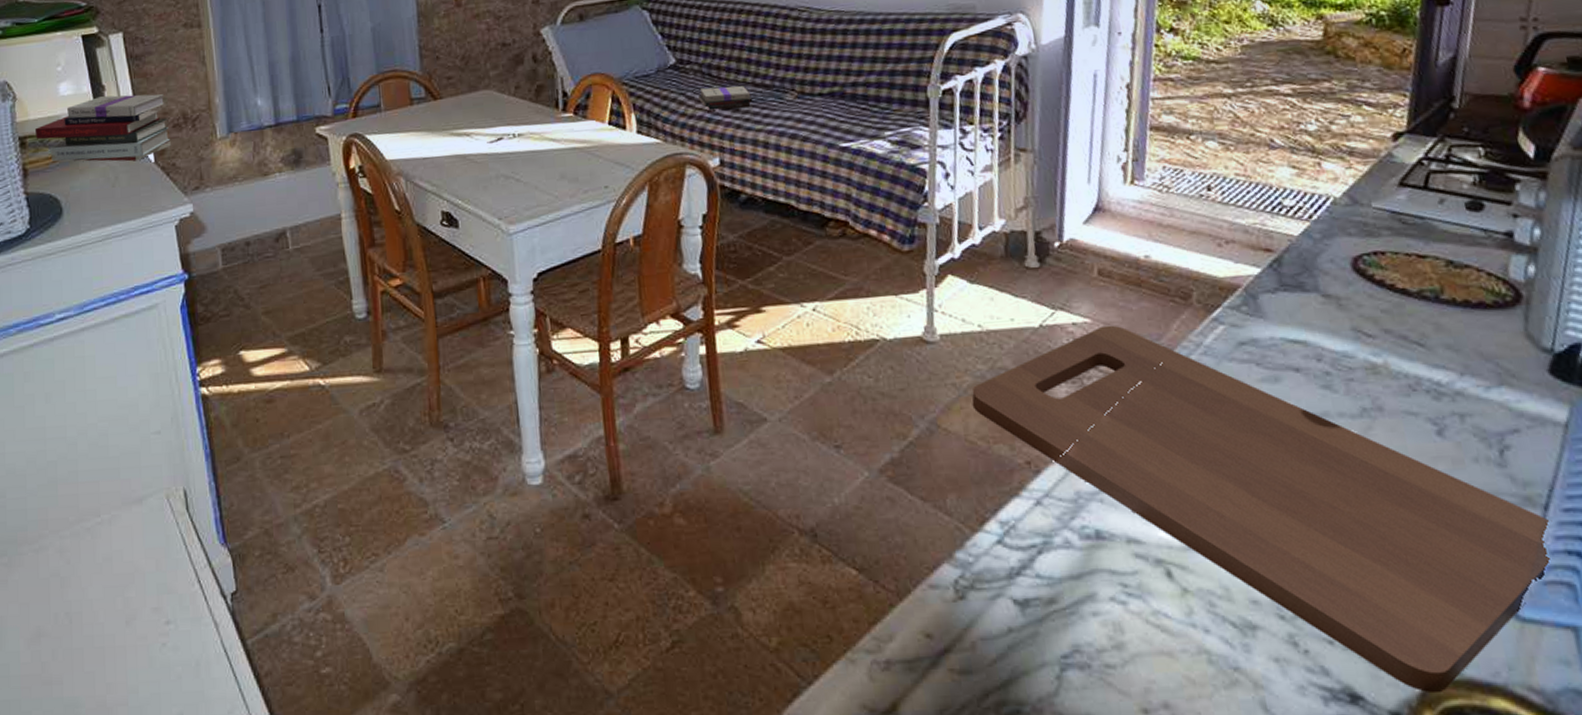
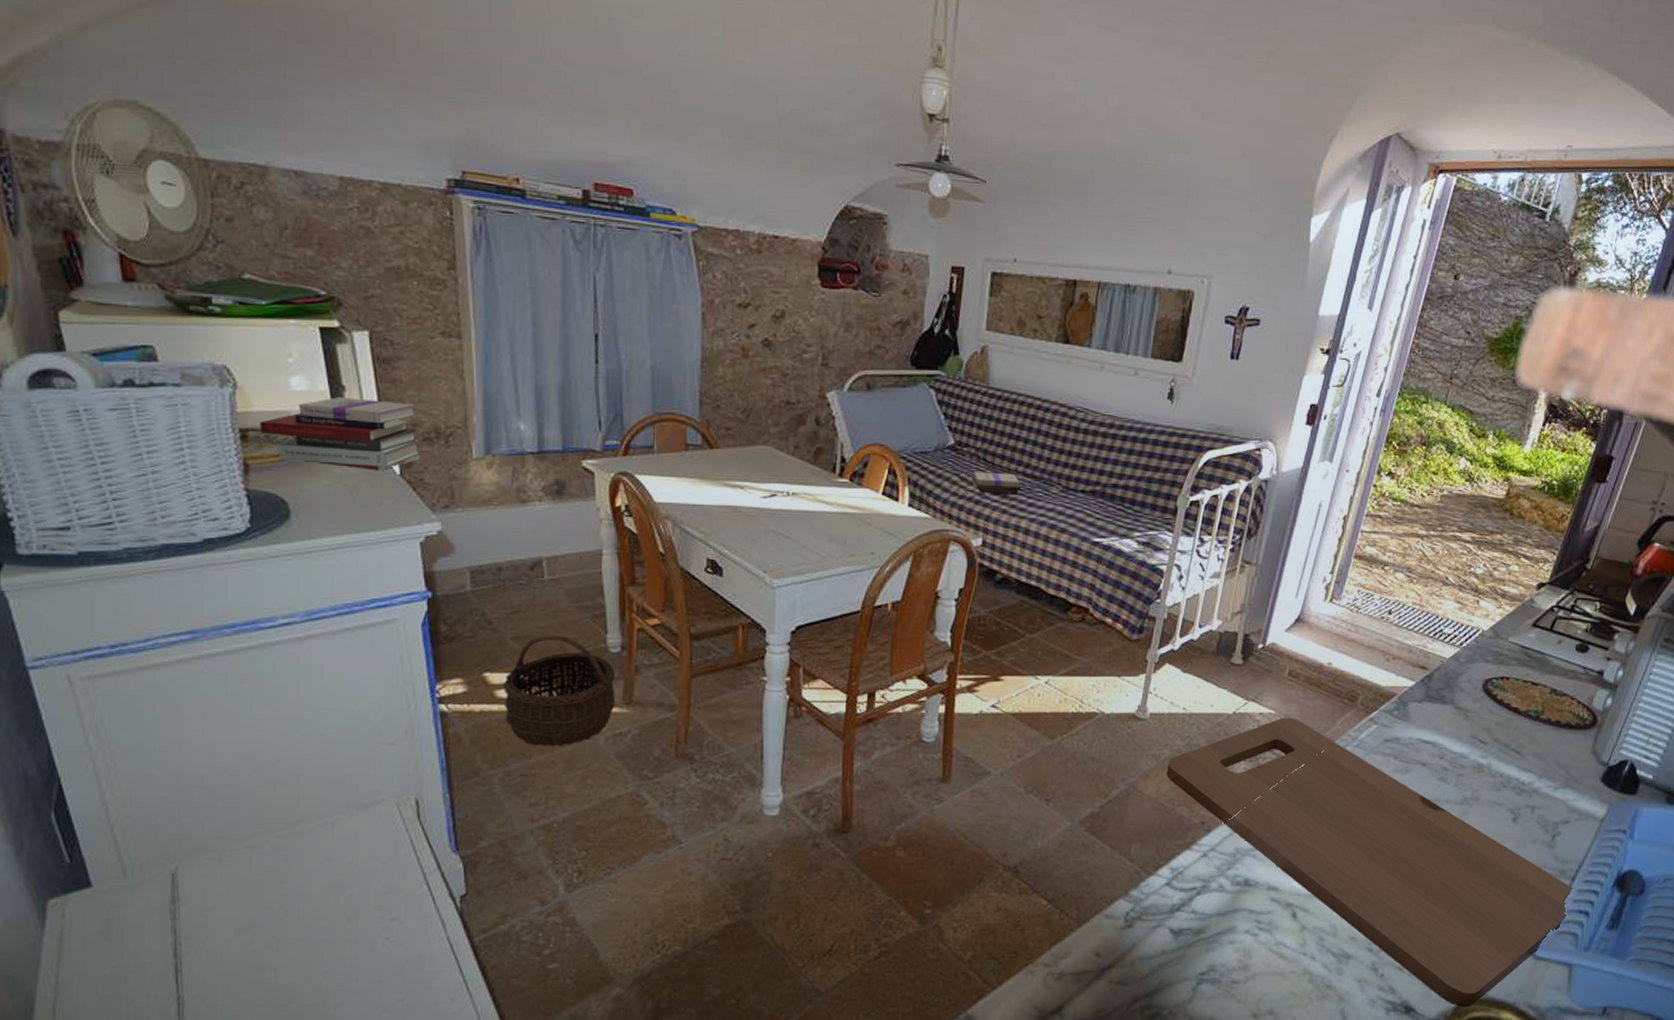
wicker basket: none [258,305,365,425] -> present [504,634,615,746]

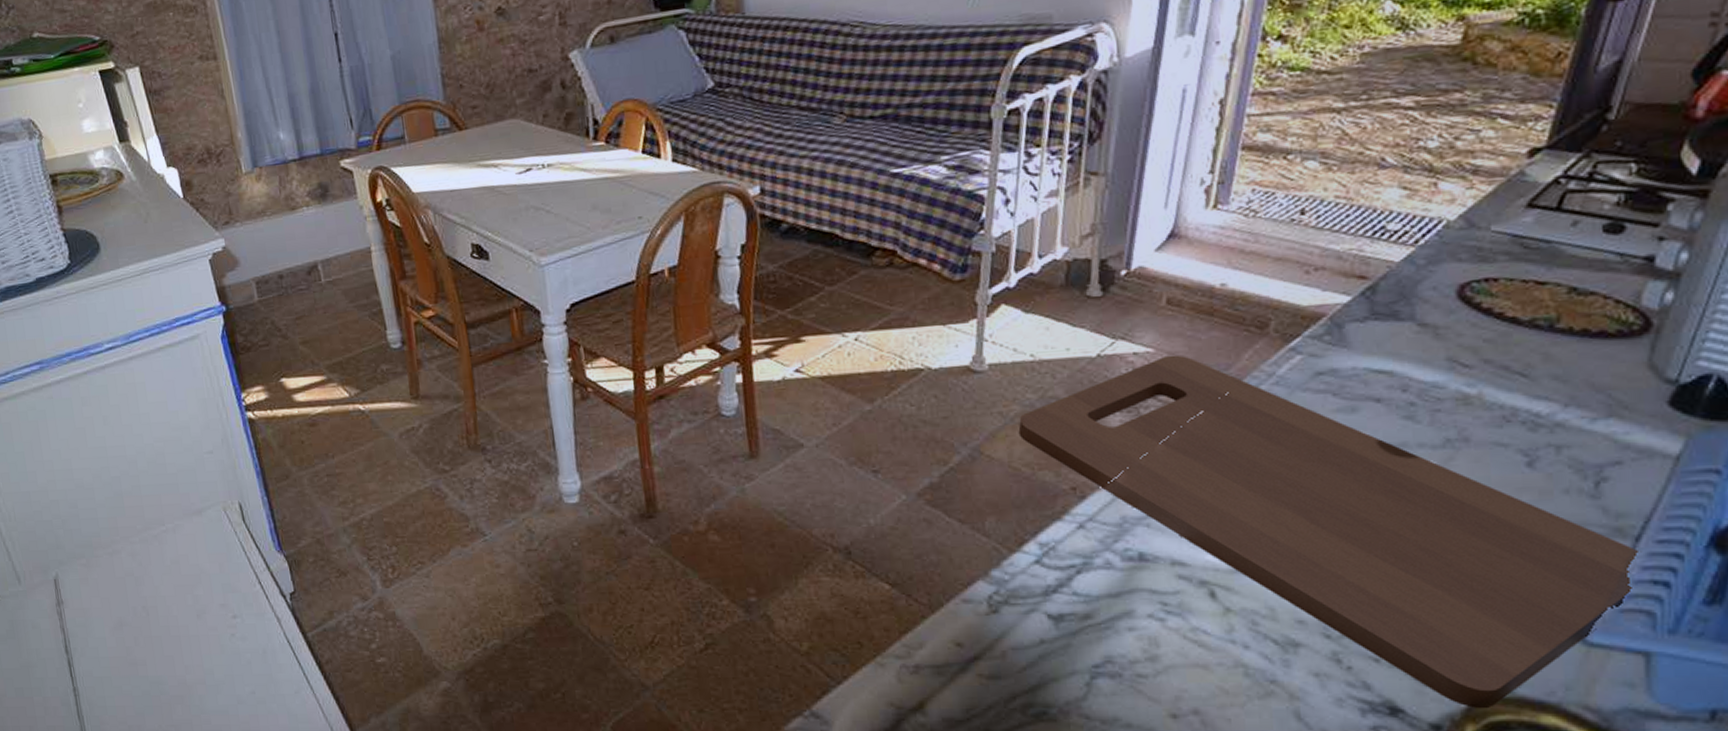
books: present [259,397,419,471] -> none [63,129,198,198]
wicker basket: present [504,634,615,746] -> none [299,335,403,446]
books: present [971,472,1022,496] -> none [738,109,798,136]

